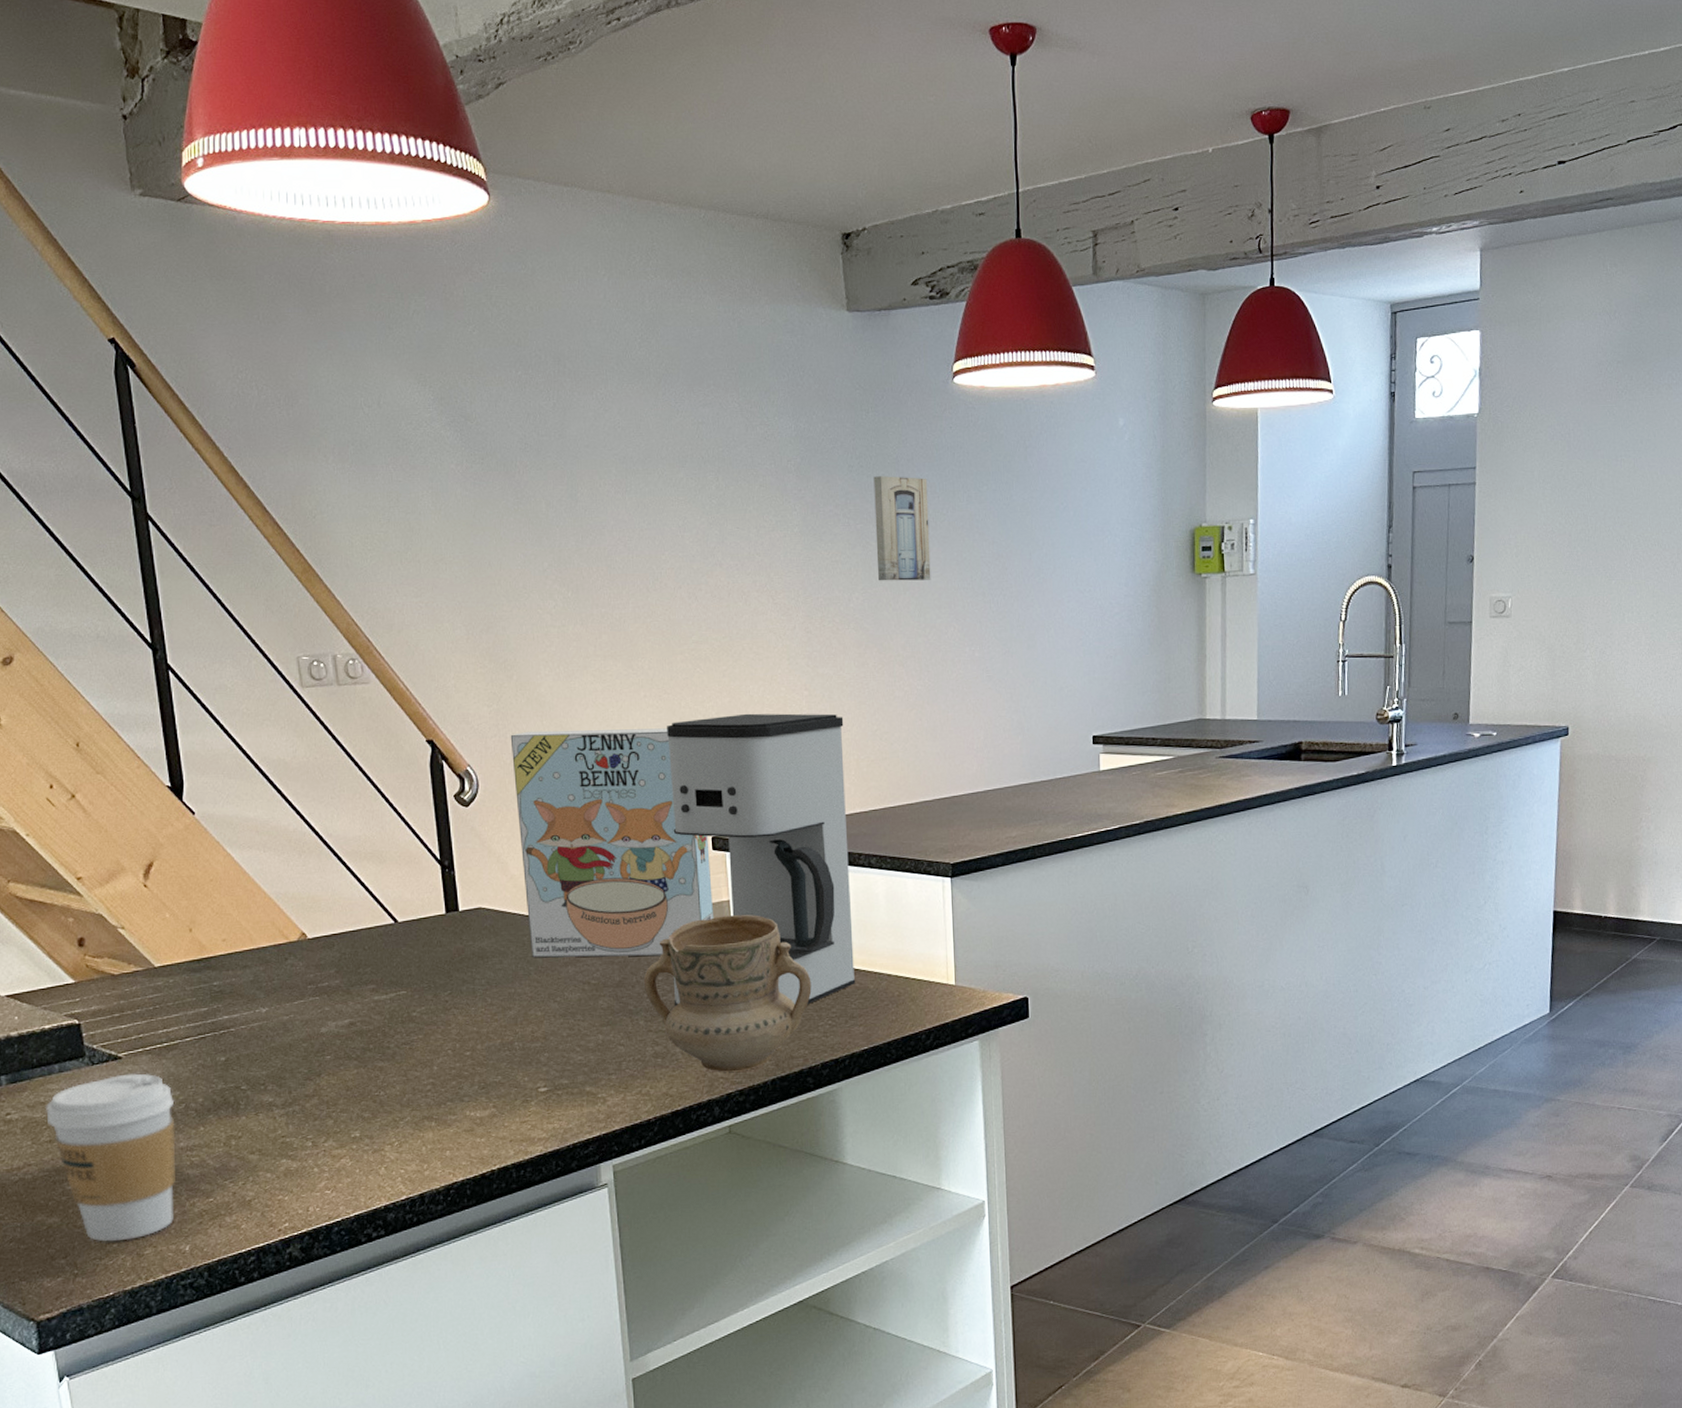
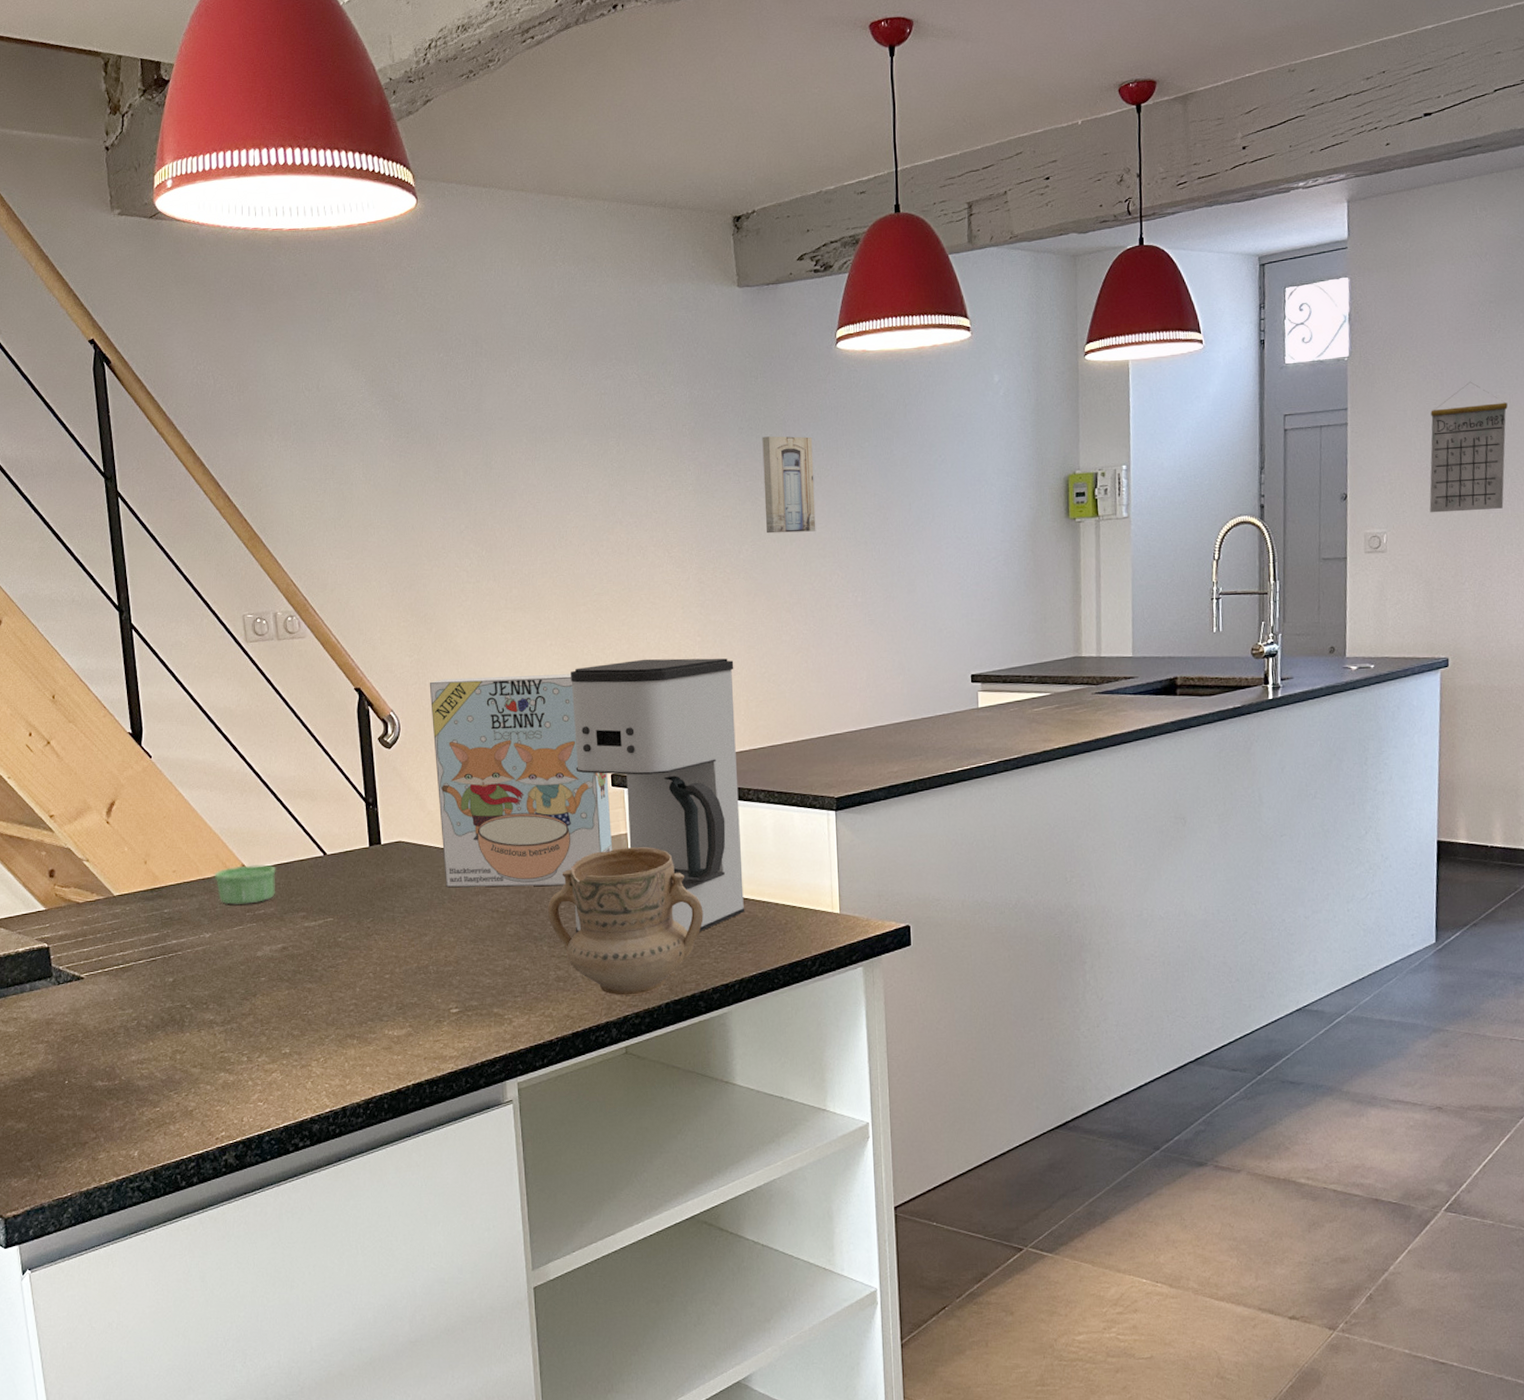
coffee cup: present [46,1073,176,1242] -> none [18,992,128,1146]
ramekin: none [270,933,341,977] -> present [214,864,276,905]
calendar: none [1554,443,1632,578] -> present [1429,381,1508,513]

